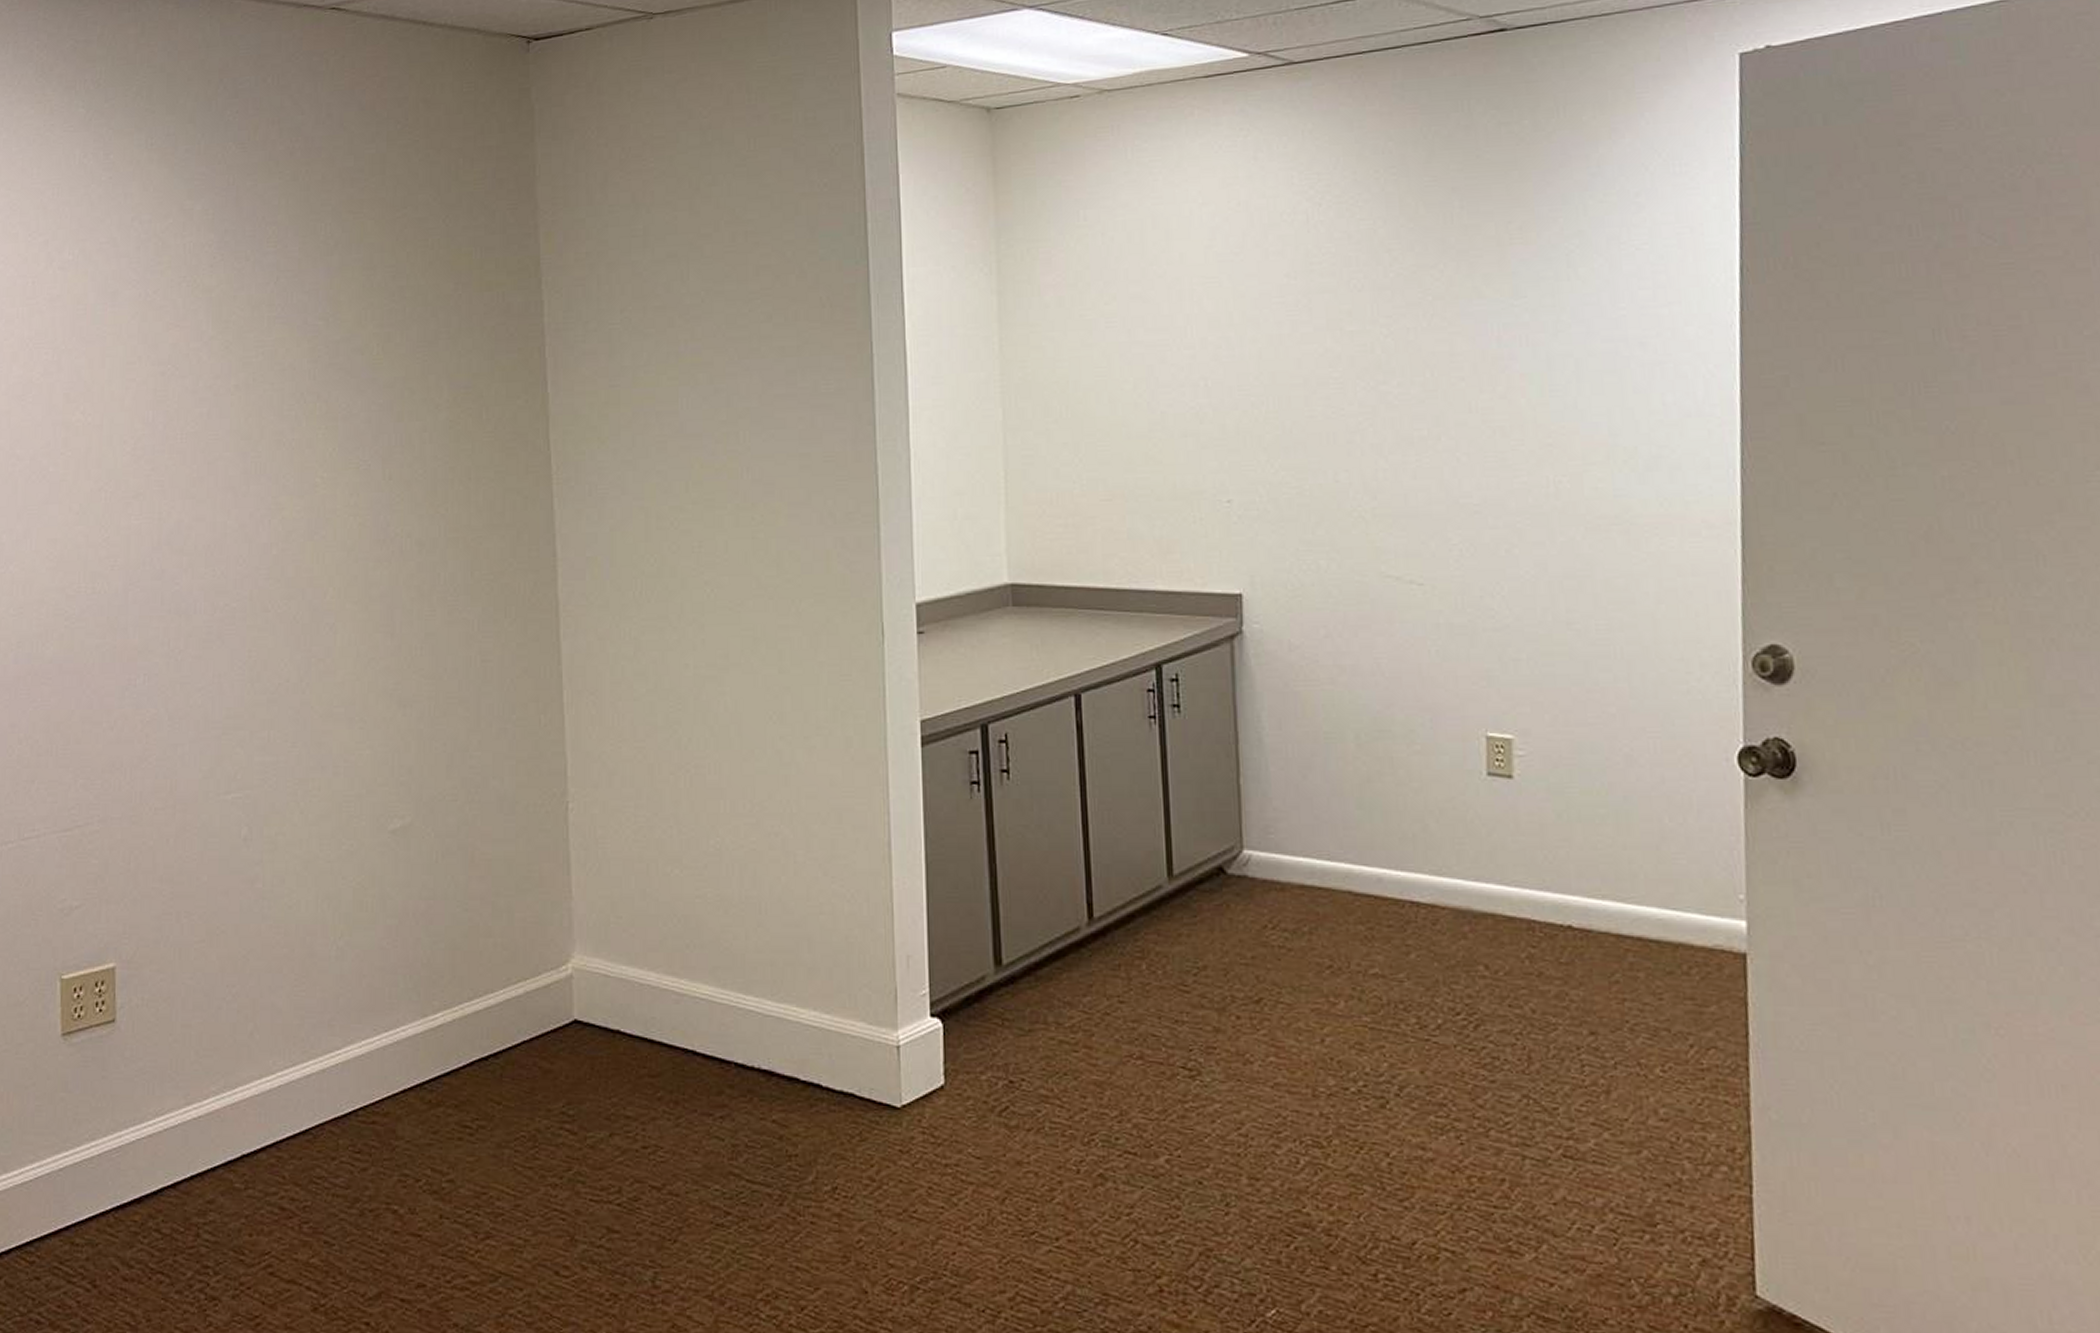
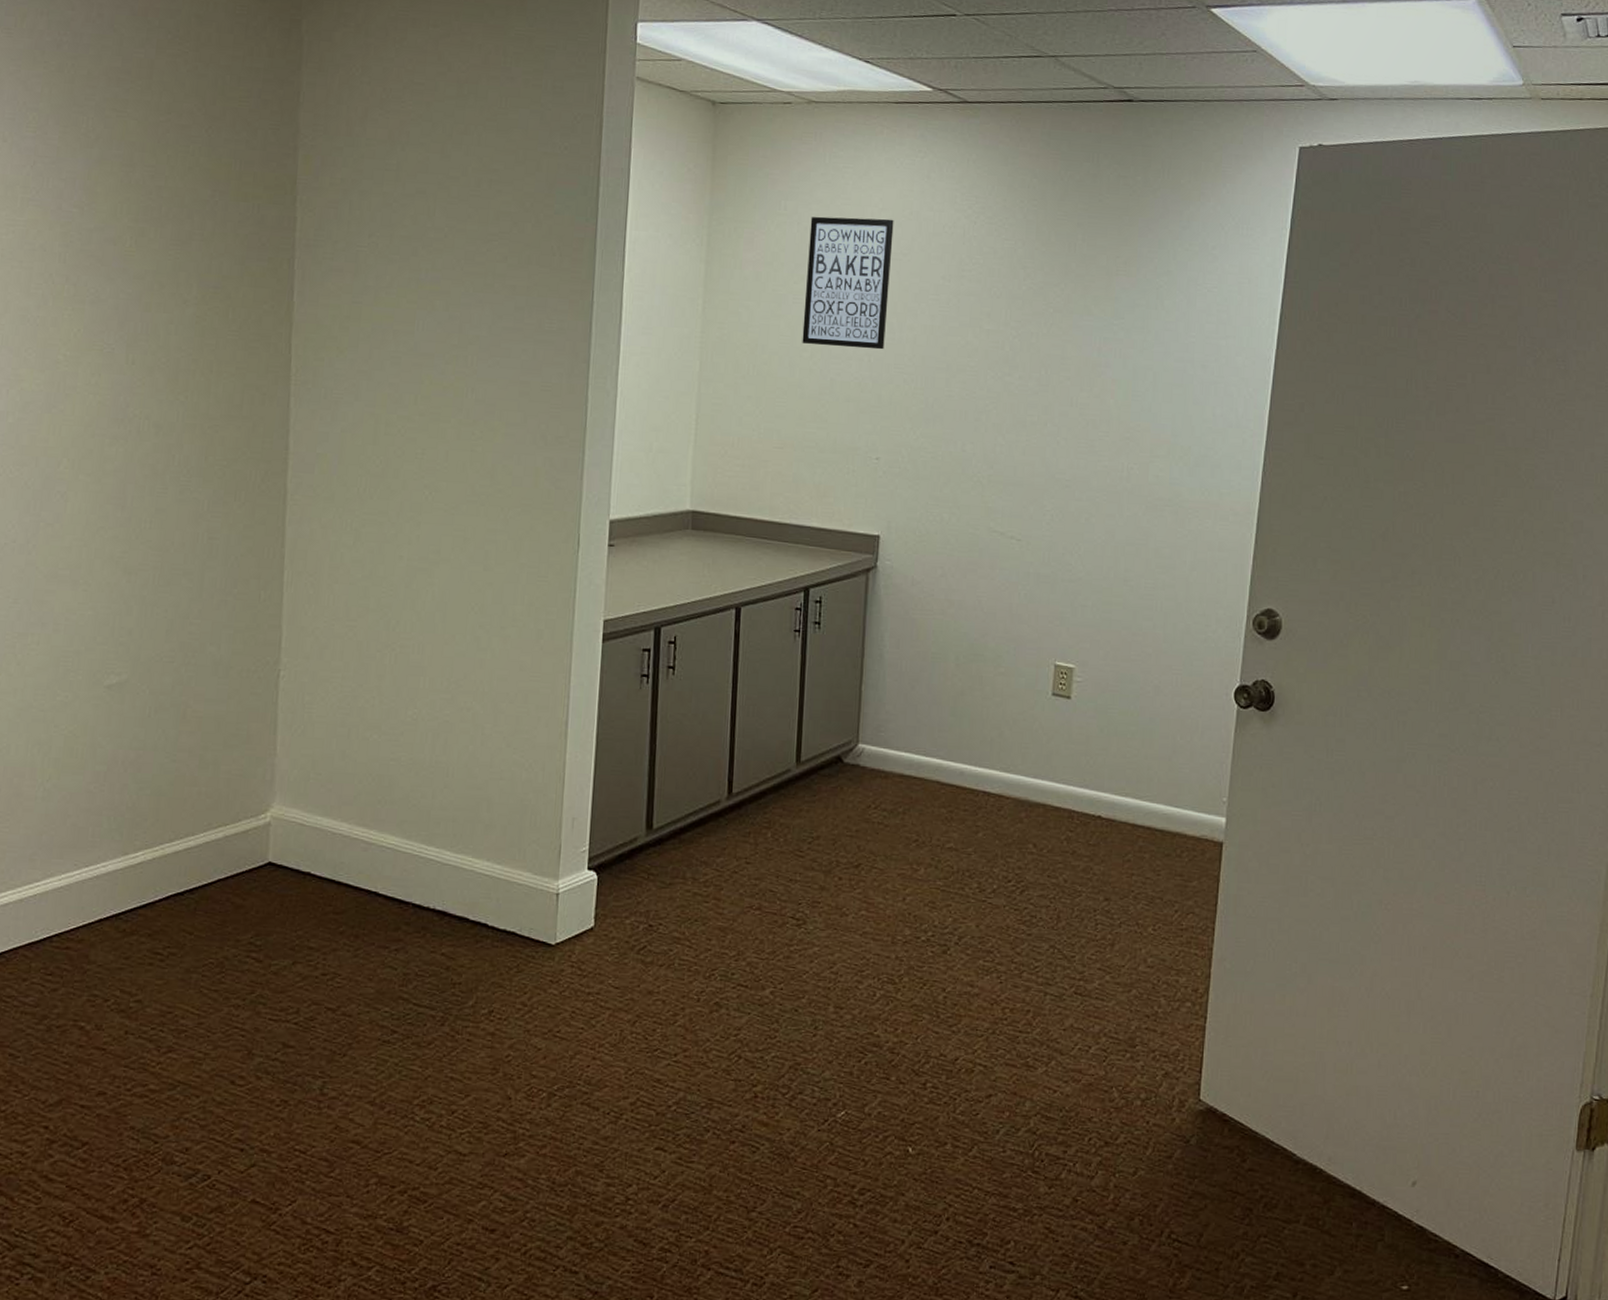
wall art: none [1117,214,1223,374] -> present [802,216,894,350]

